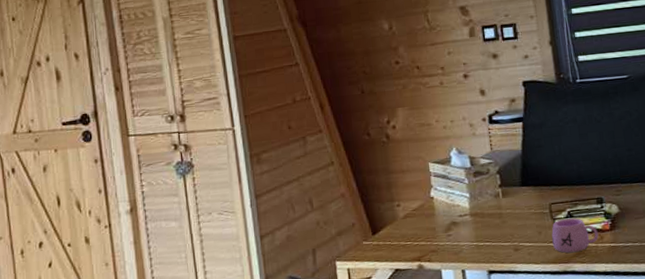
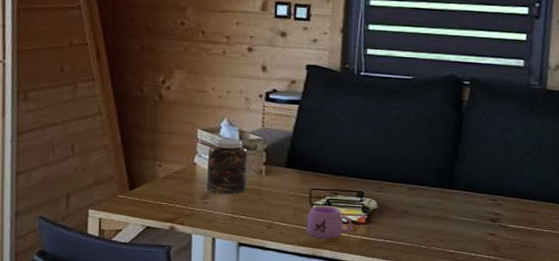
jar: none [442,166,487,224] -> present [206,138,248,194]

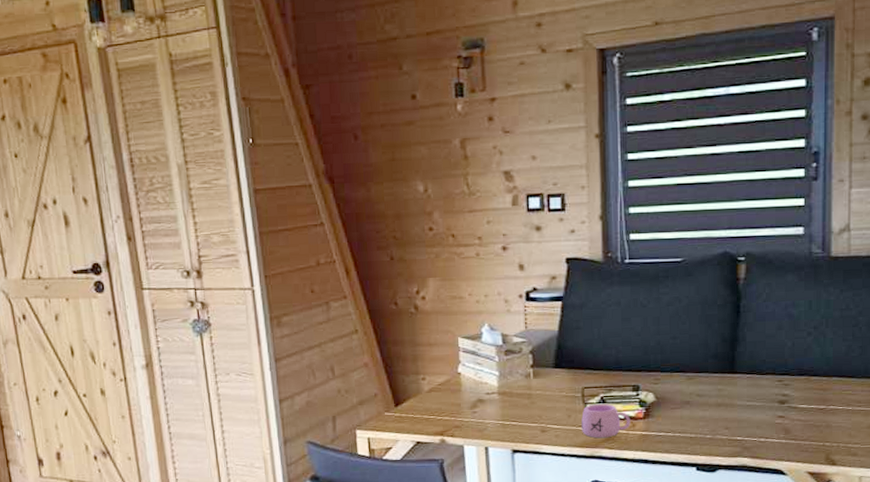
jar: present [206,138,248,194] -> none [471,344,515,401]

